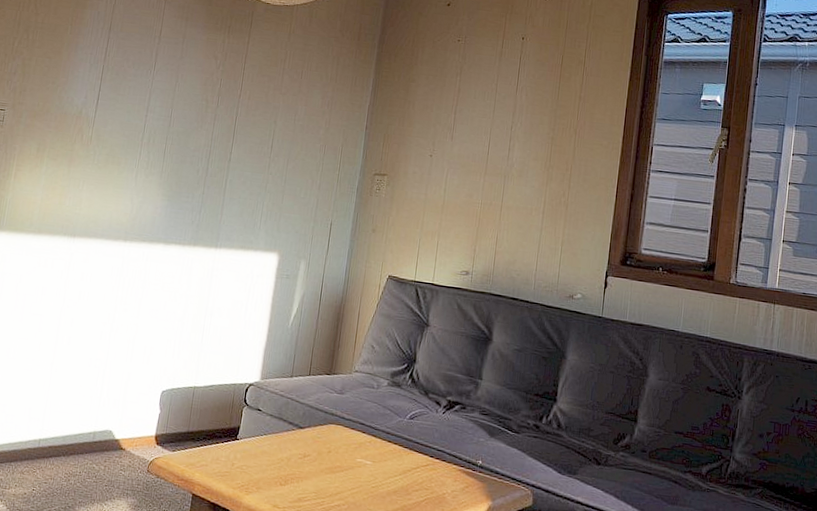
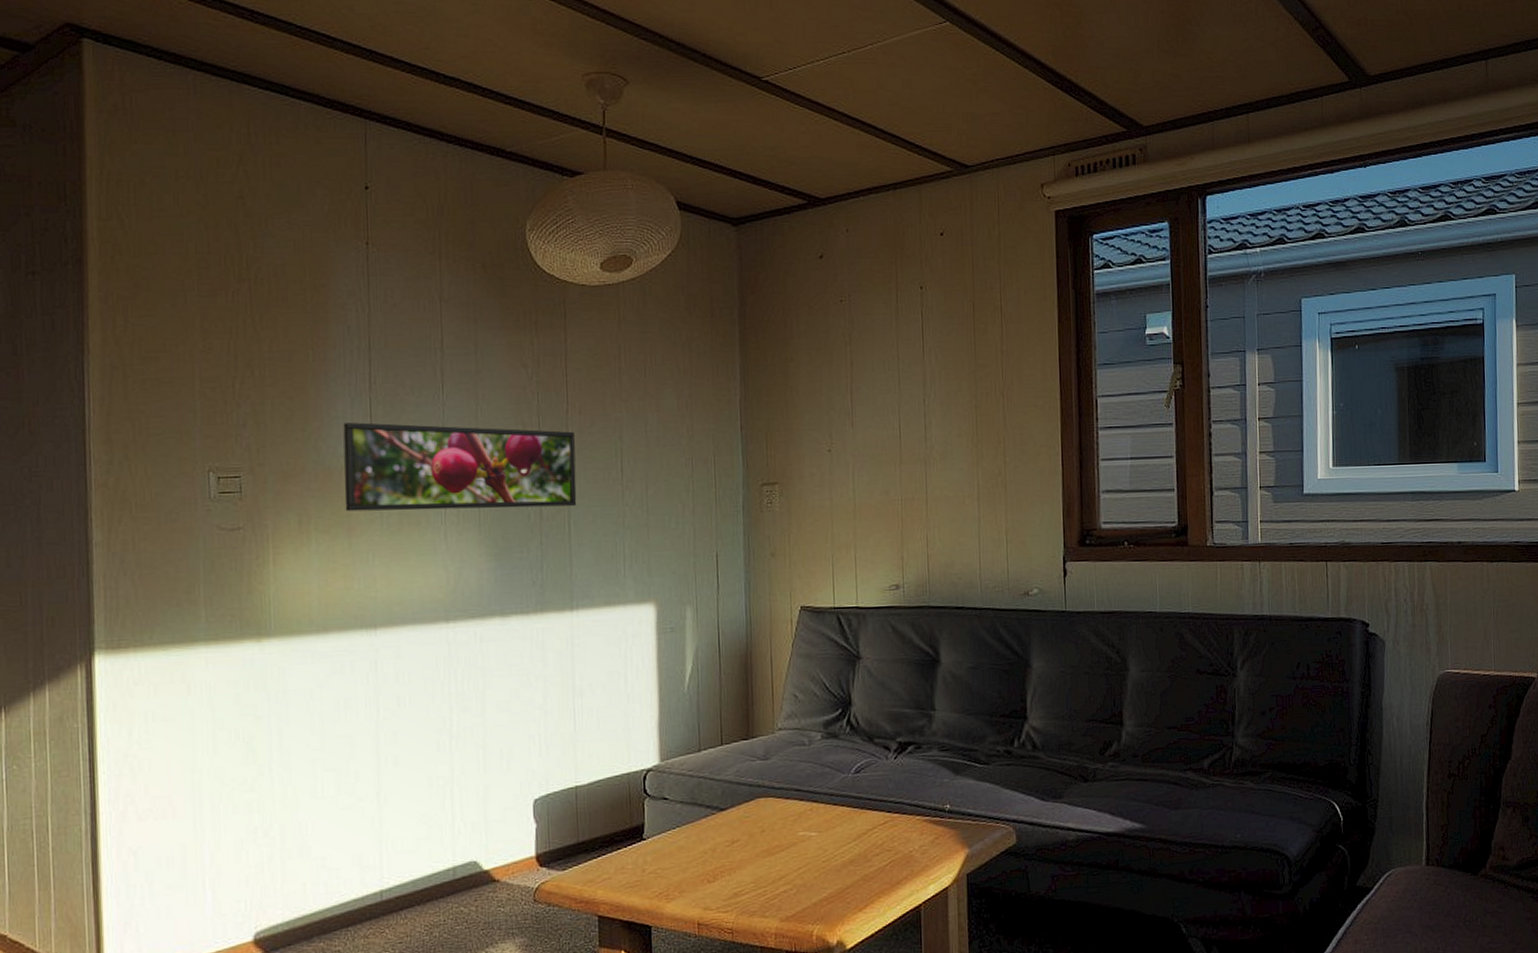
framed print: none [71,81,242,168] -> present [343,422,577,512]

